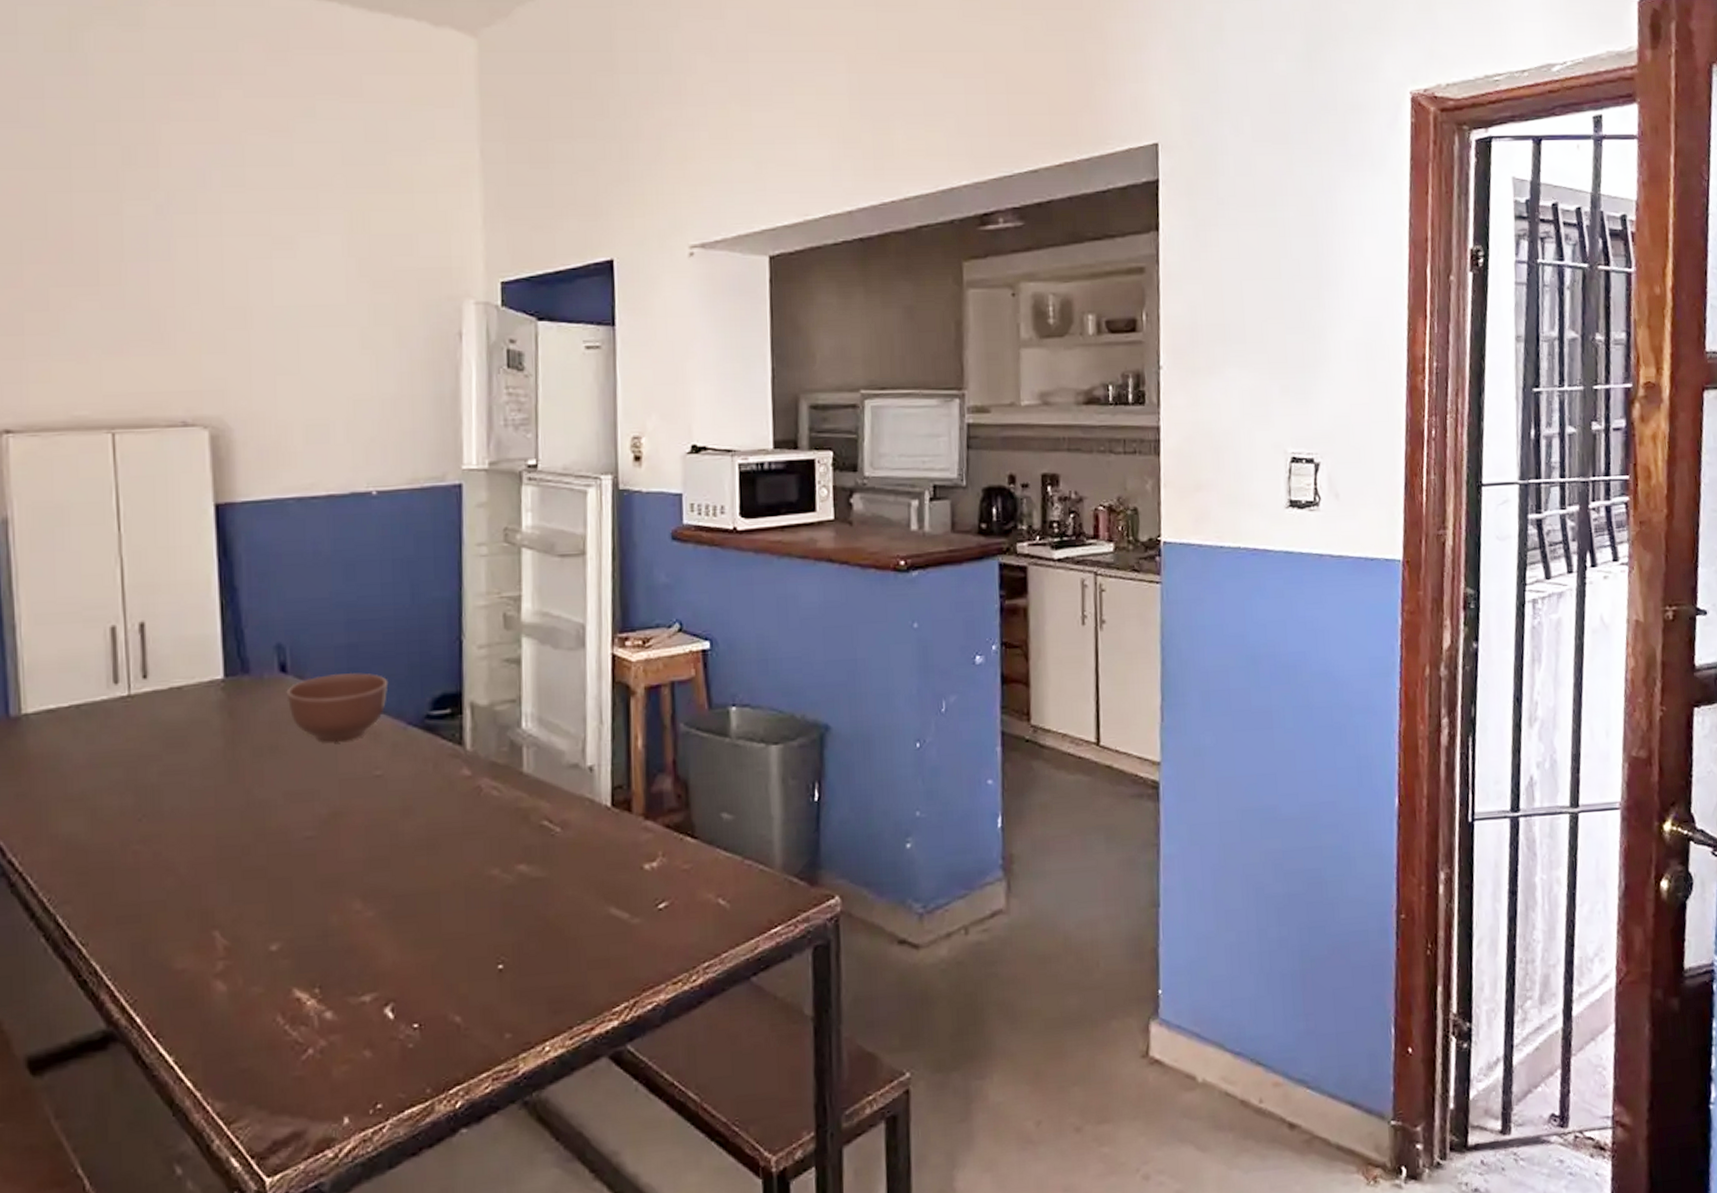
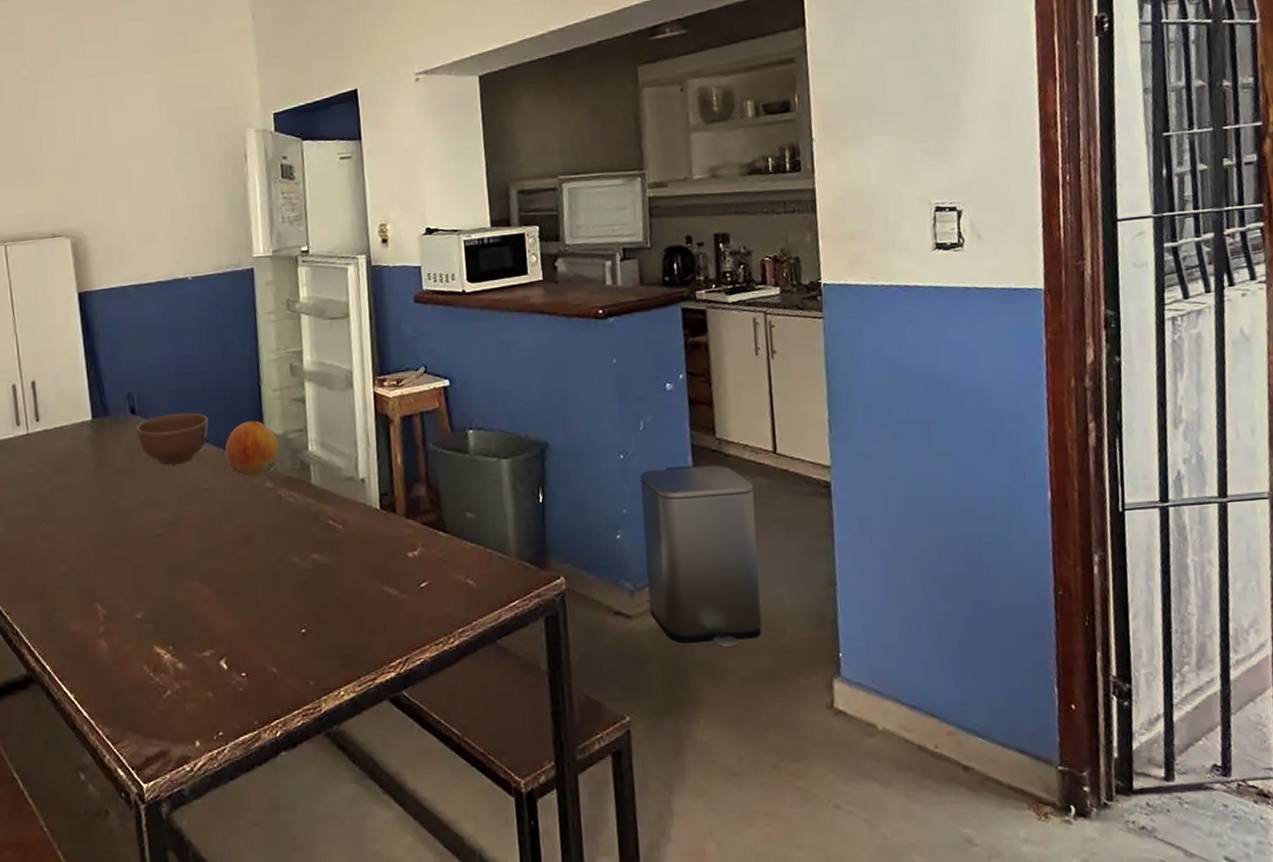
fruit: none [408,686,484,760] -> present [225,421,280,476]
pedal bin: none [938,758,1072,984] -> present [640,465,762,648]

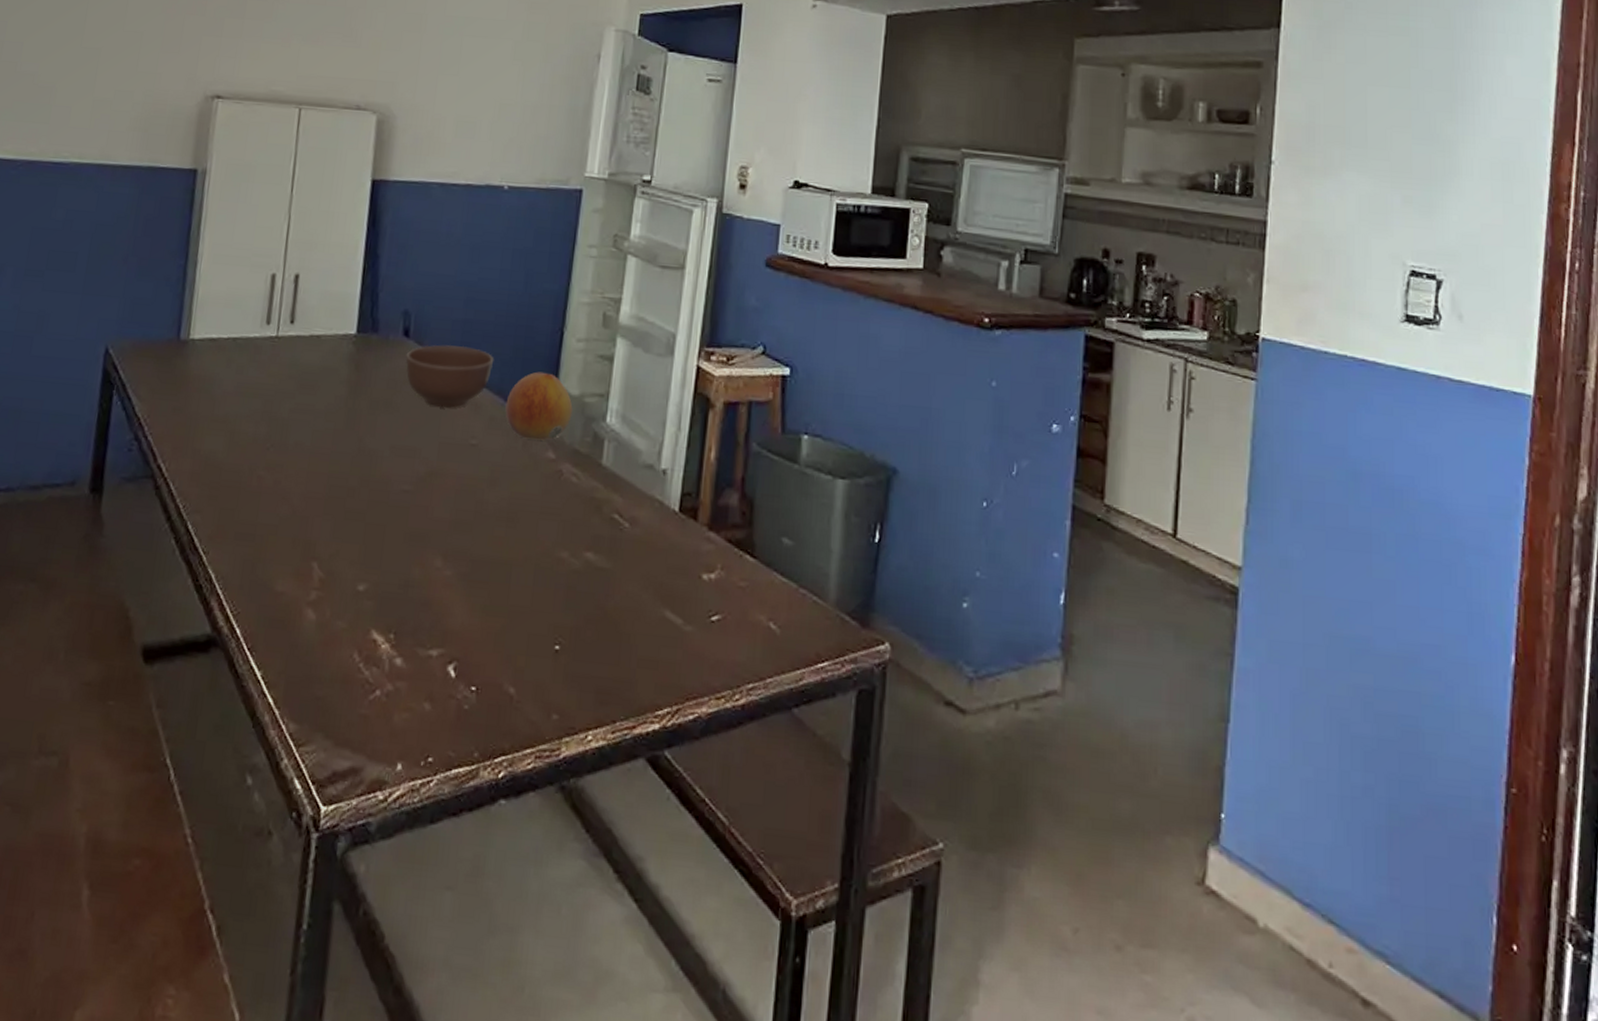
pedal bin: present [640,465,762,648] -> none [990,528,1142,778]

